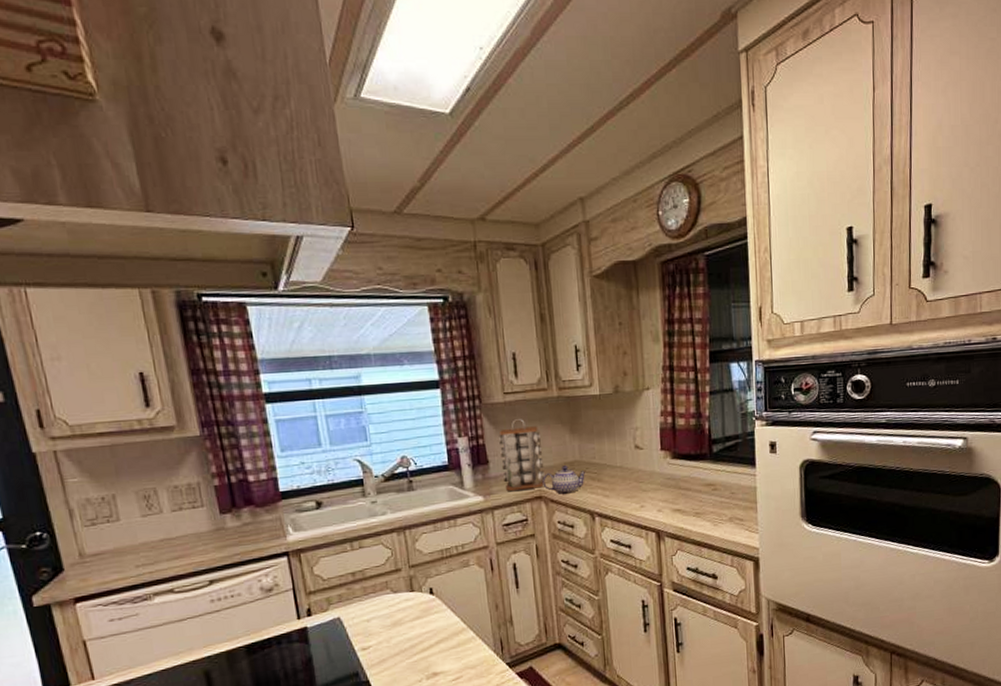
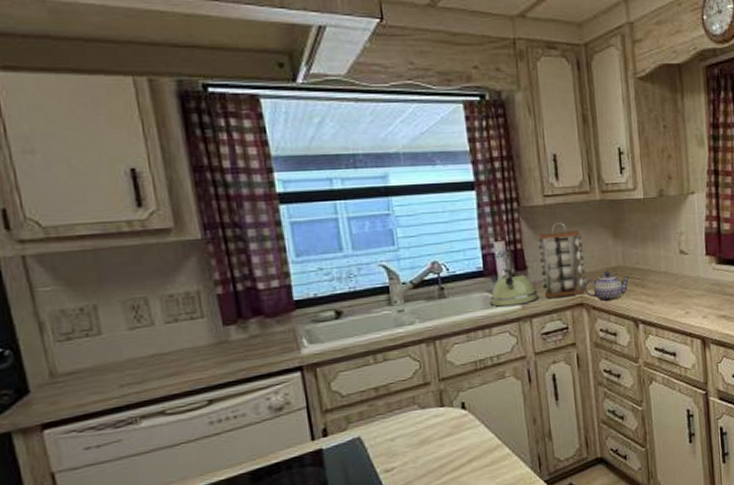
kettle: none [454,443,500,499] -> present [489,248,538,307]

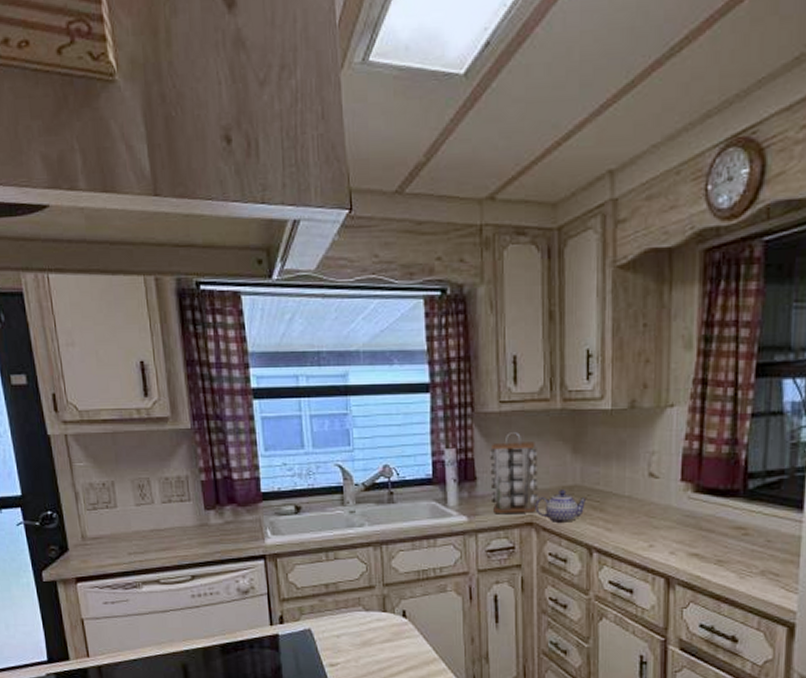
kettle: present [489,248,538,307] -> none [436,456,486,517]

